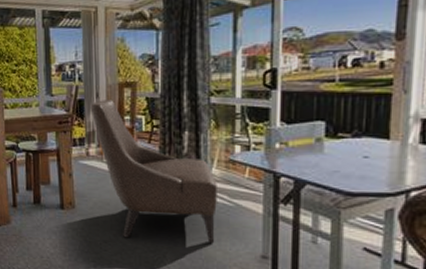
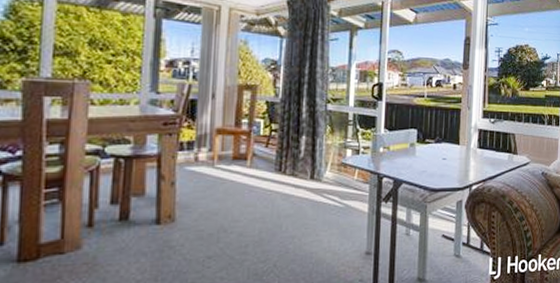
chair: present [90,100,217,244] -> none [204,101,330,251]

